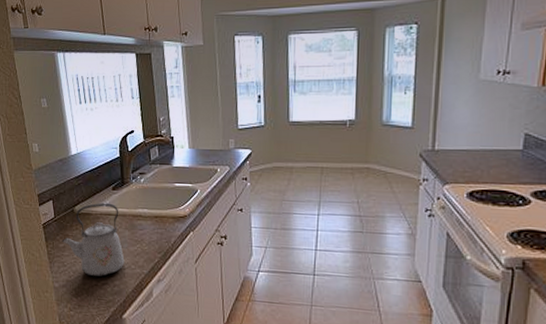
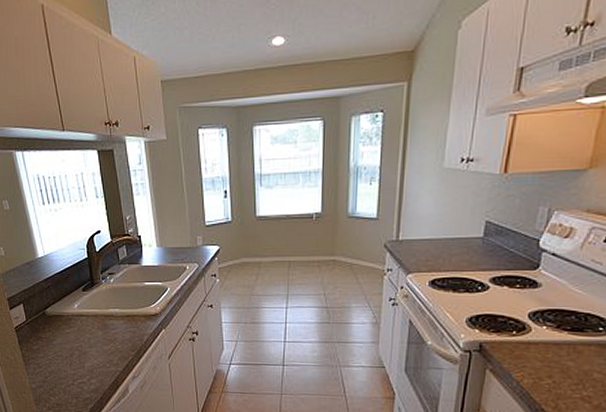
kettle: present [62,202,125,277] -> none [35,304,99,377]

